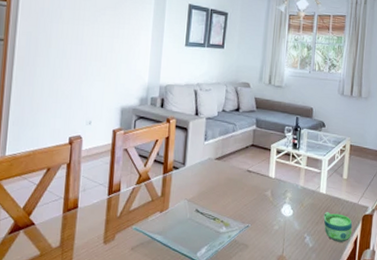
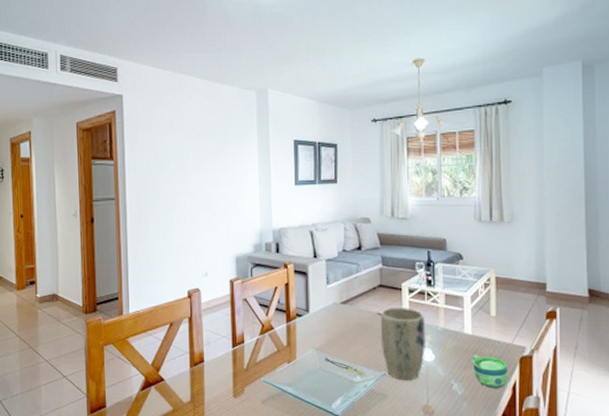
plant pot: none [248,165,289,233] -> present [381,307,426,381]

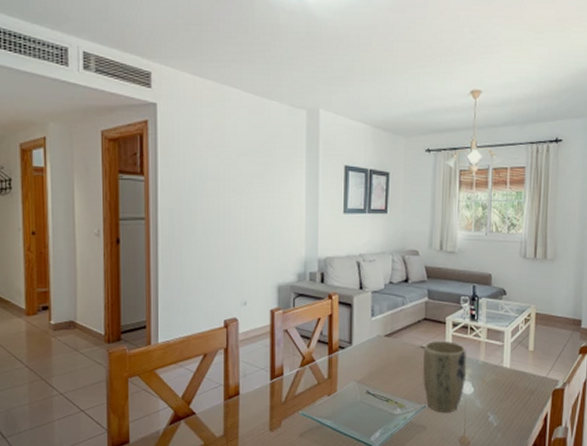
cup: present [472,355,509,389] -> none [508,388,542,420]

